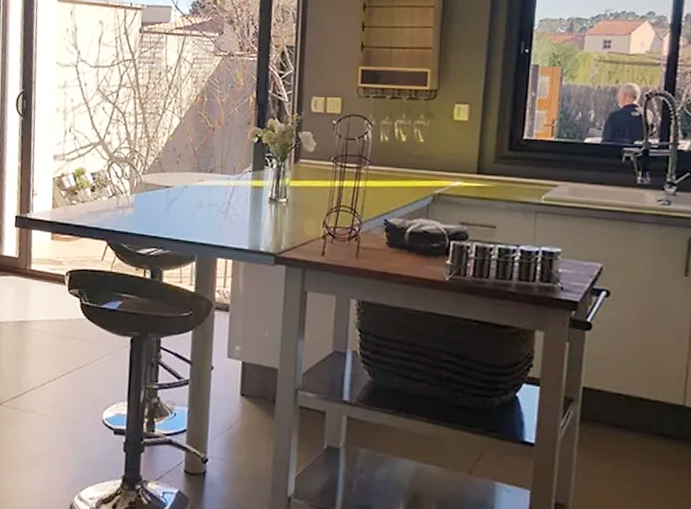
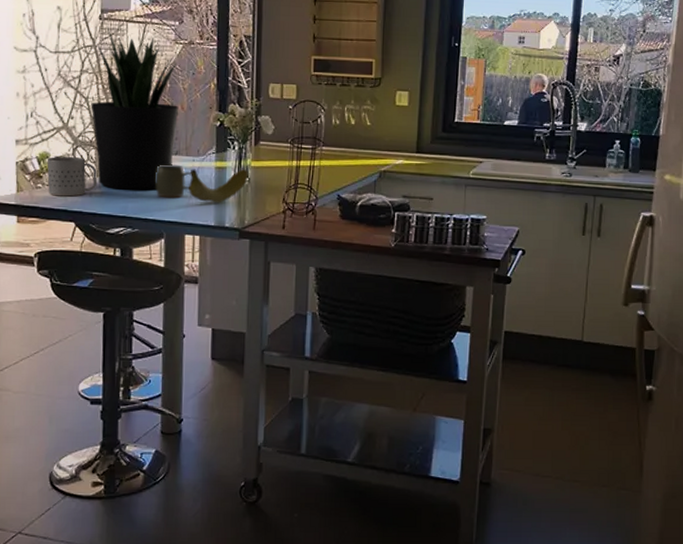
mug: none [82,173,131,214] -> present [46,157,98,197]
planter: none [127,39,216,210] -> present [91,26,178,190]
mug: none [188,182,227,218] -> present [155,164,192,198]
fruit: none [223,187,287,226] -> present [189,168,249,204]

